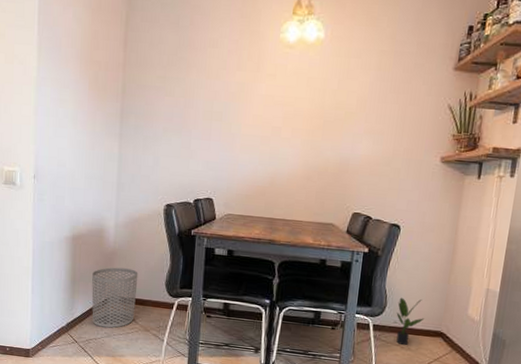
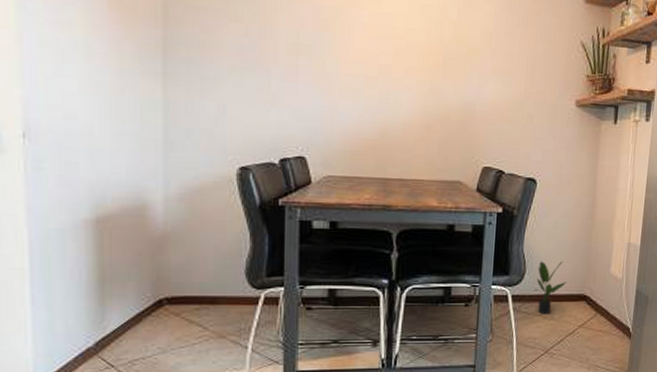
waste bin: present [92,267,138,328] -> none [132,256,204,341]

